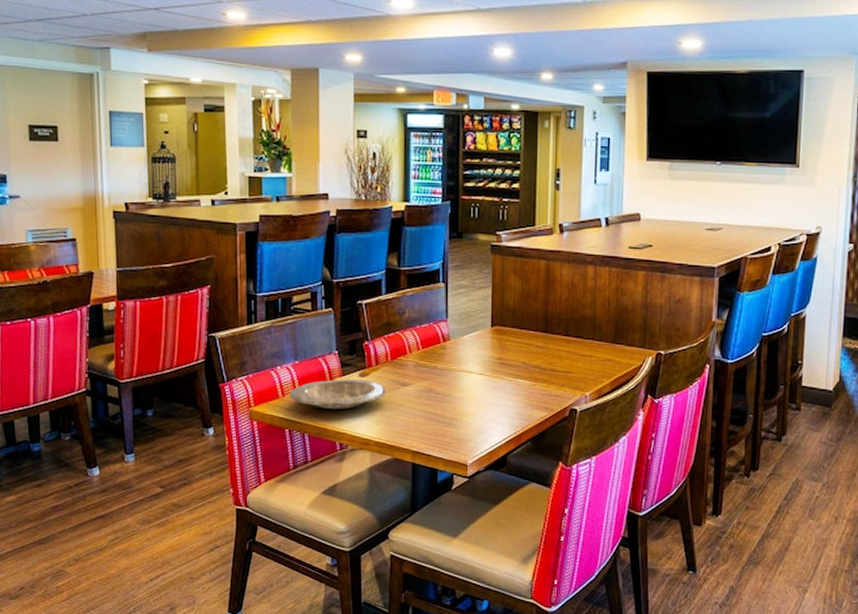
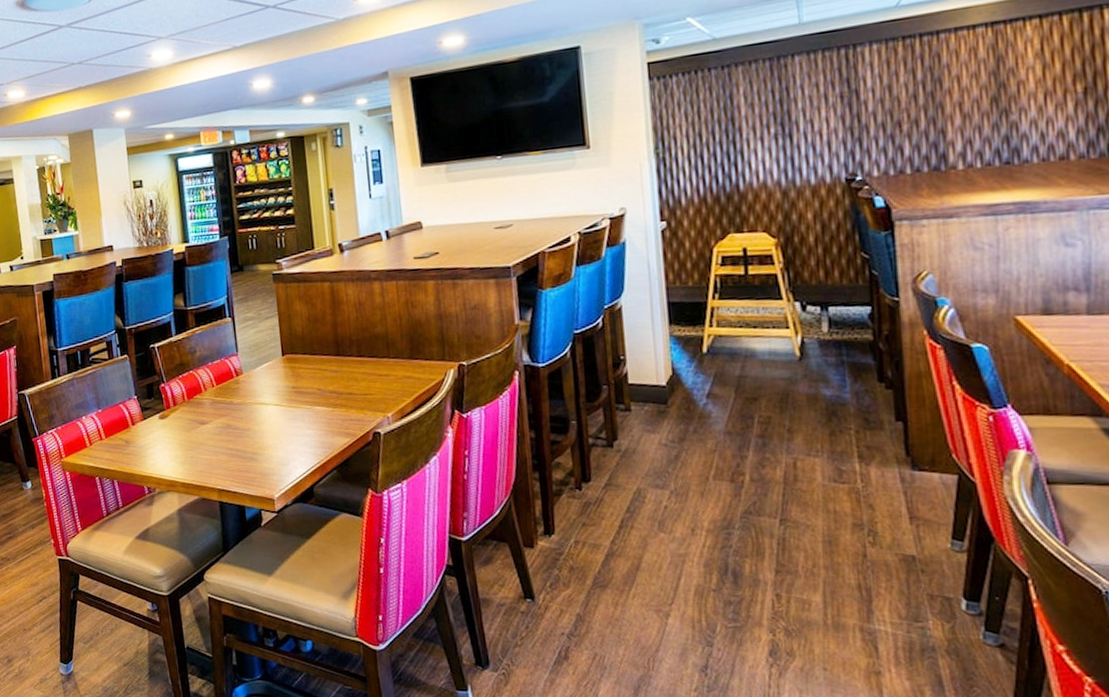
plate: present [289,379,386,410] -> none [96,422,187,455]

